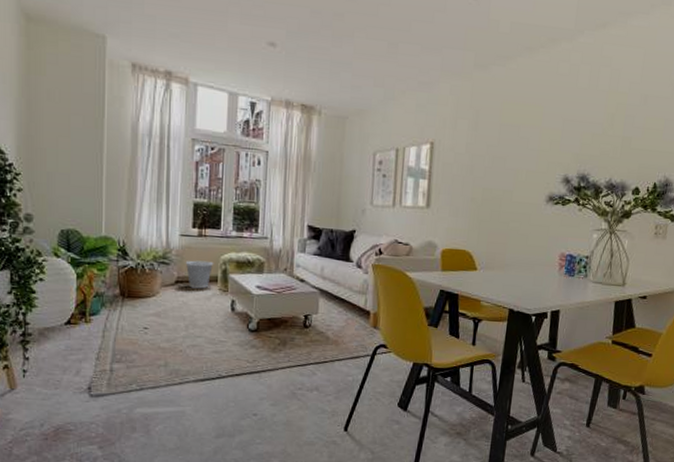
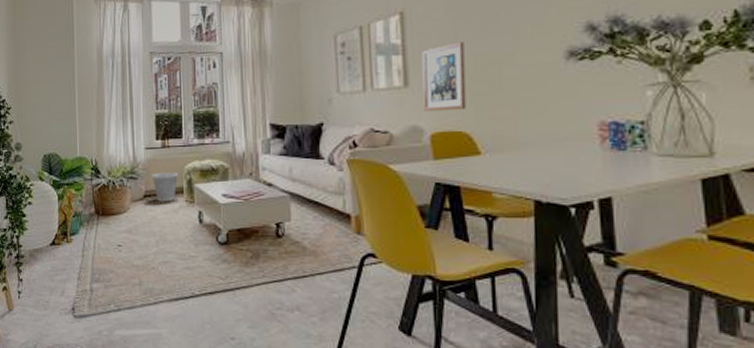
wall art: none [439,175,477,233] -> present [422,42,466,112]

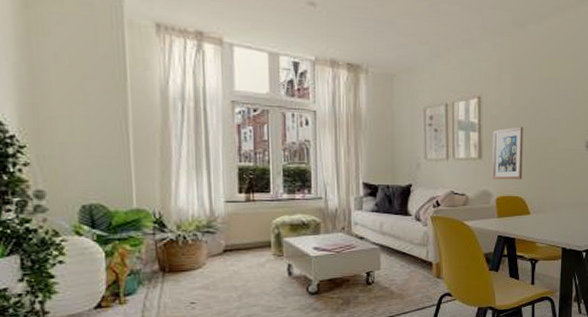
wastebasket: present [151,172,178,202] -> none [233,226,265,256]

